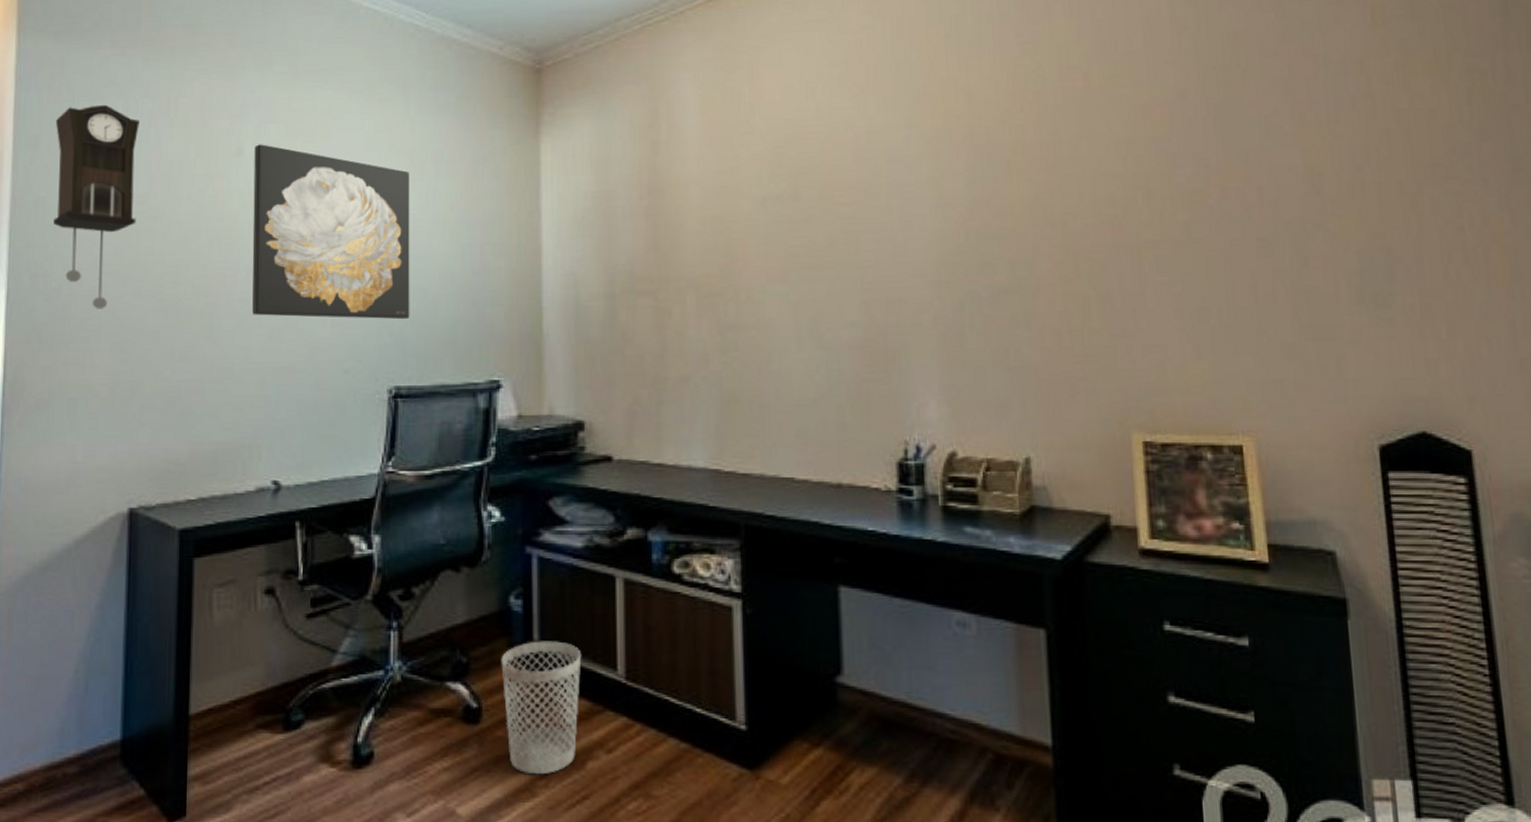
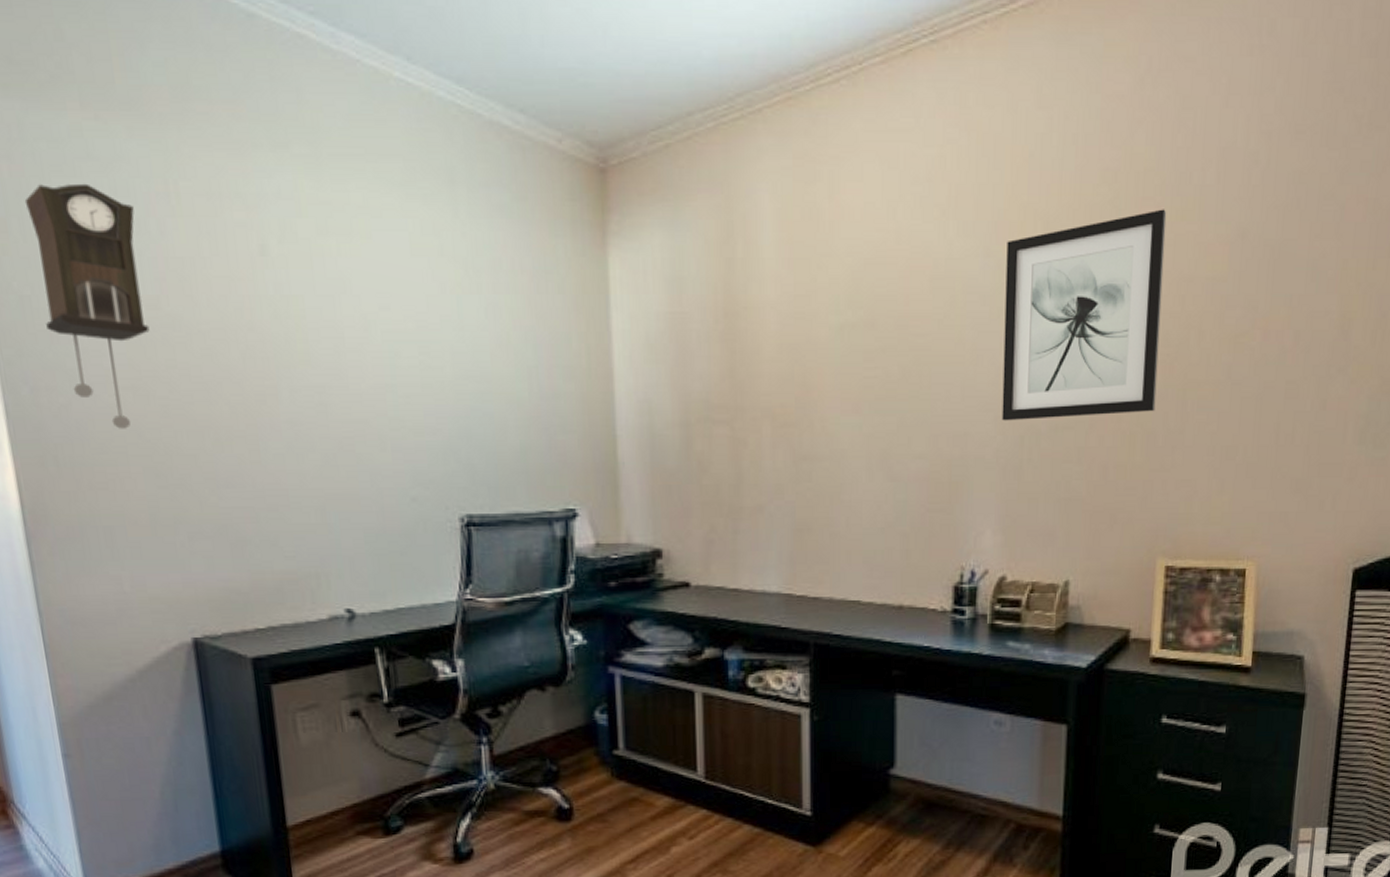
wall art: present [252,144,410,320] -> none [280,242,477,446]
wastebasket: present [501,641,582,775] -> none [589,749,665,860]
wall art: none [929,75,1108,287] -> present [1002,209,1167,421]

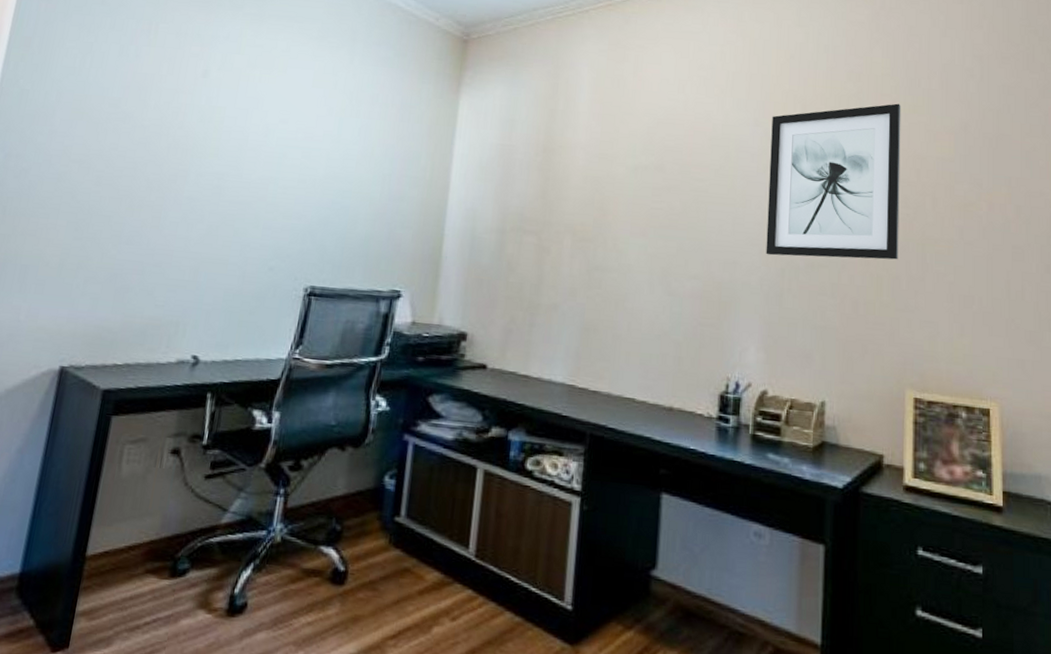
pendulum clock: present [24,183,150,429] -> none [33,18,123,191]

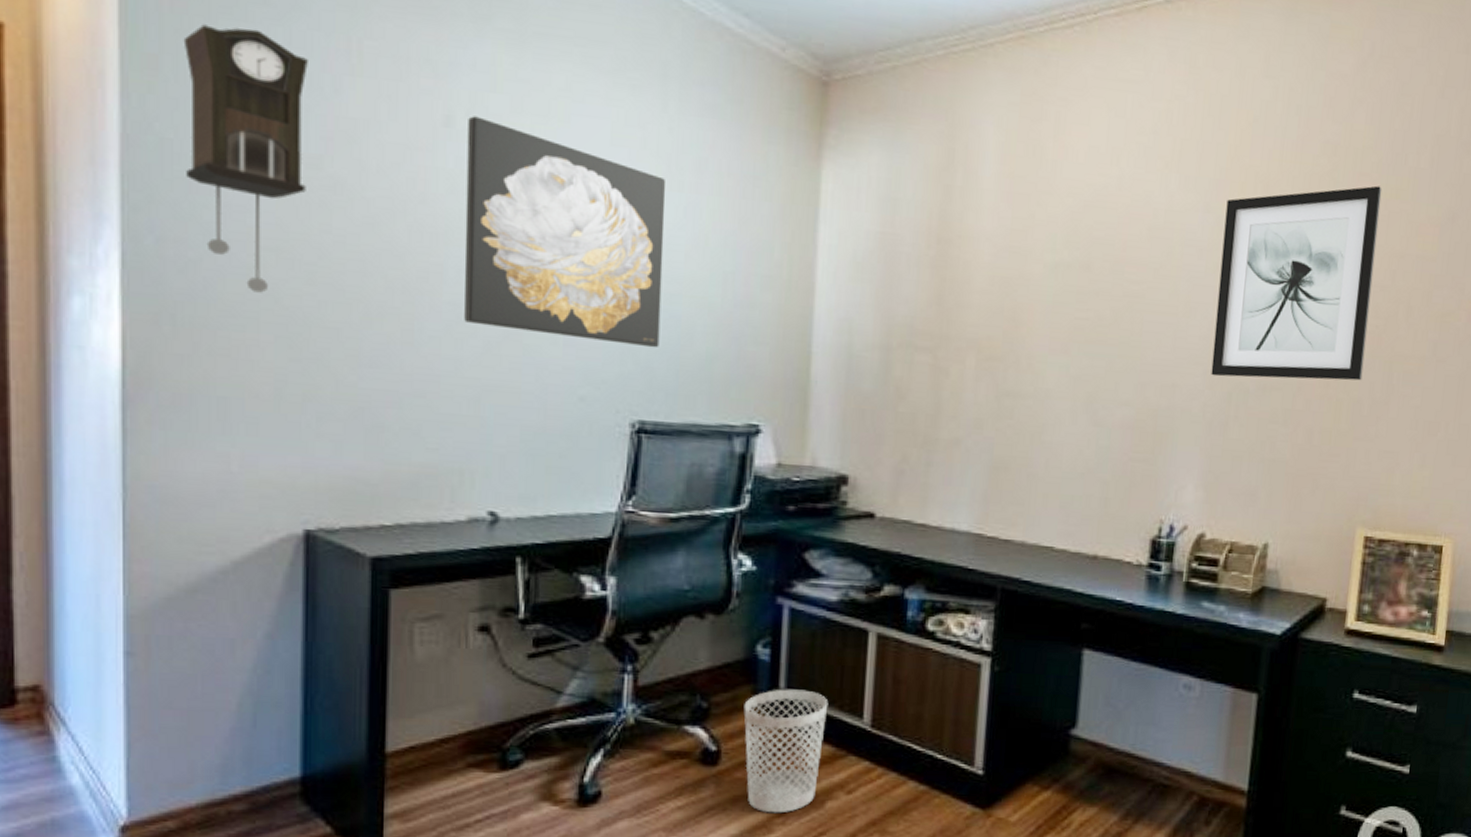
pendulum clock: none [33,18,123,191] -> present [183,24,308,293]
wall art: none [196,70,347,231] -> present [464,116,665,348]
wastebasket: none [366,517,440,635] -> present [743,689,829,813]

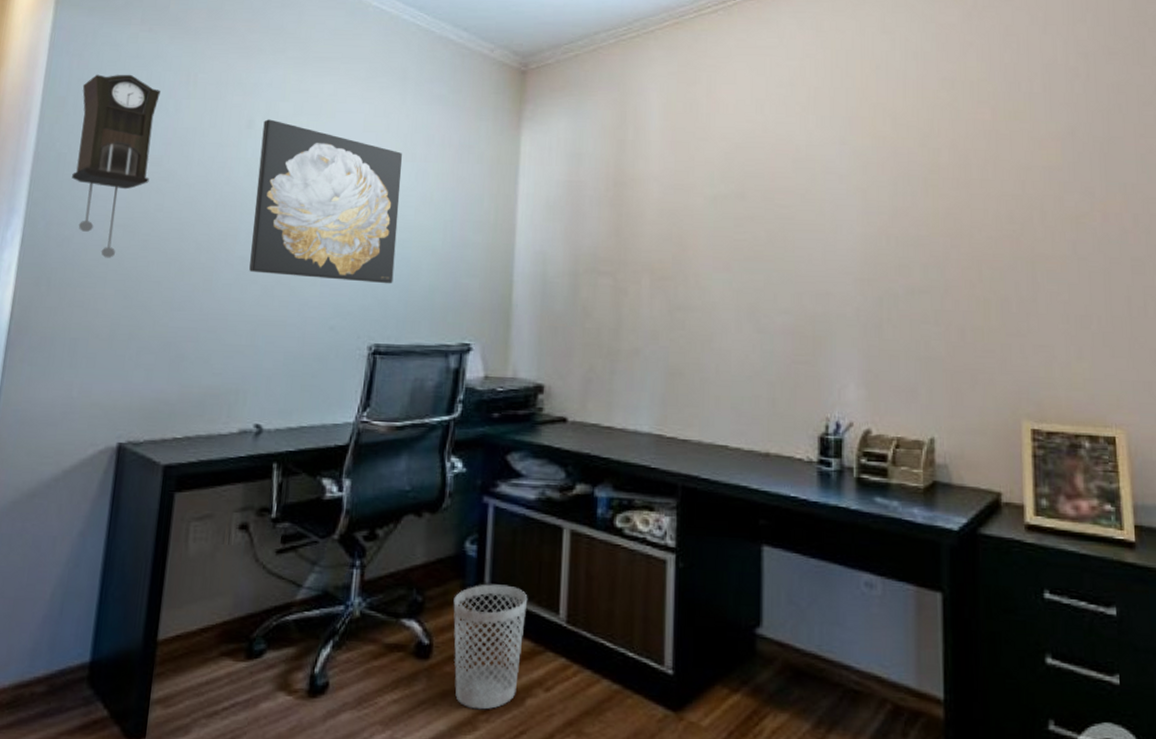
wall art: present [1211,185,1382,381] -> none [860,110,1007,284]

